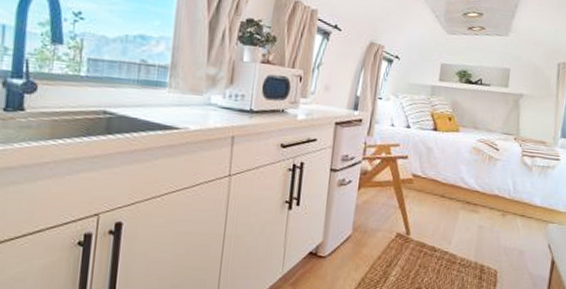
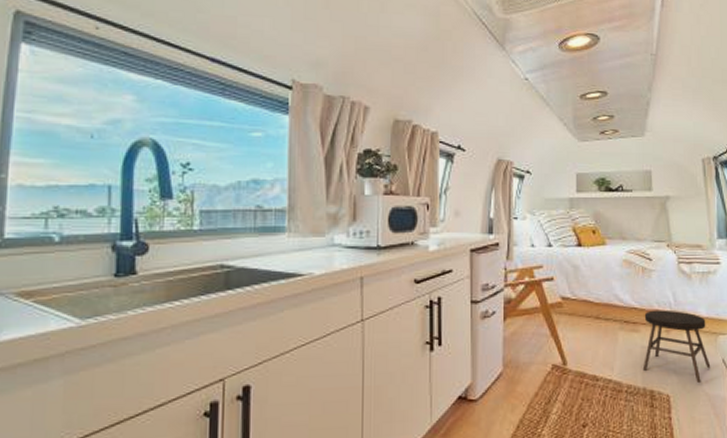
stool: none [477,195,539,264] -> present [642,310,711,384]

